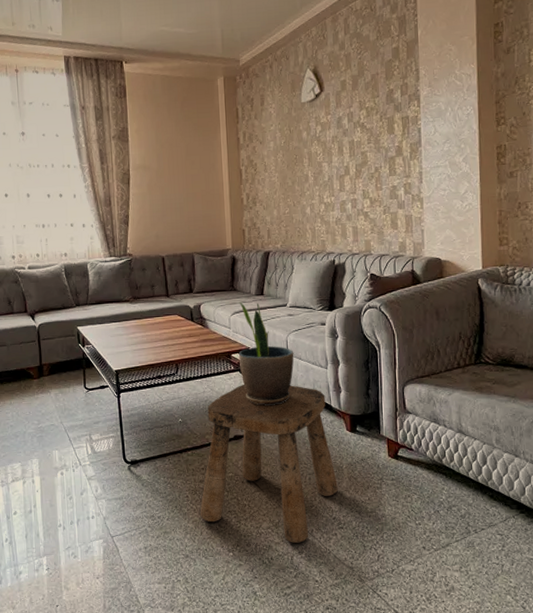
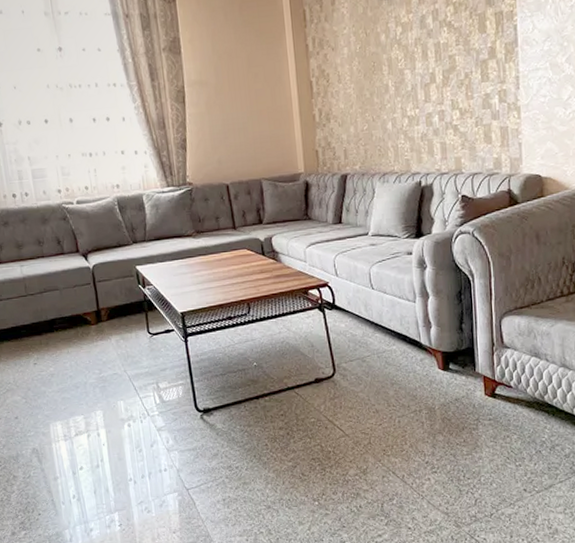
stool: present [199,385,338,543] -> none [280,322,430,490]
potted plant: present [238,302,294,406] -> none [315,232,379,345]

